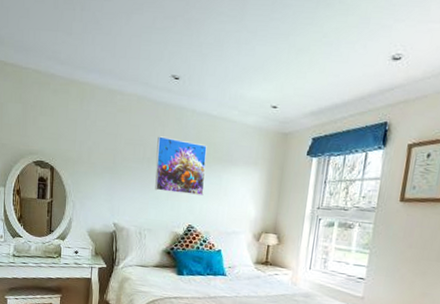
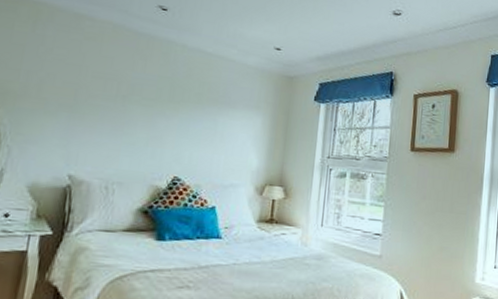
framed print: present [155,136,207,195] -> none [130,71,200,142]

